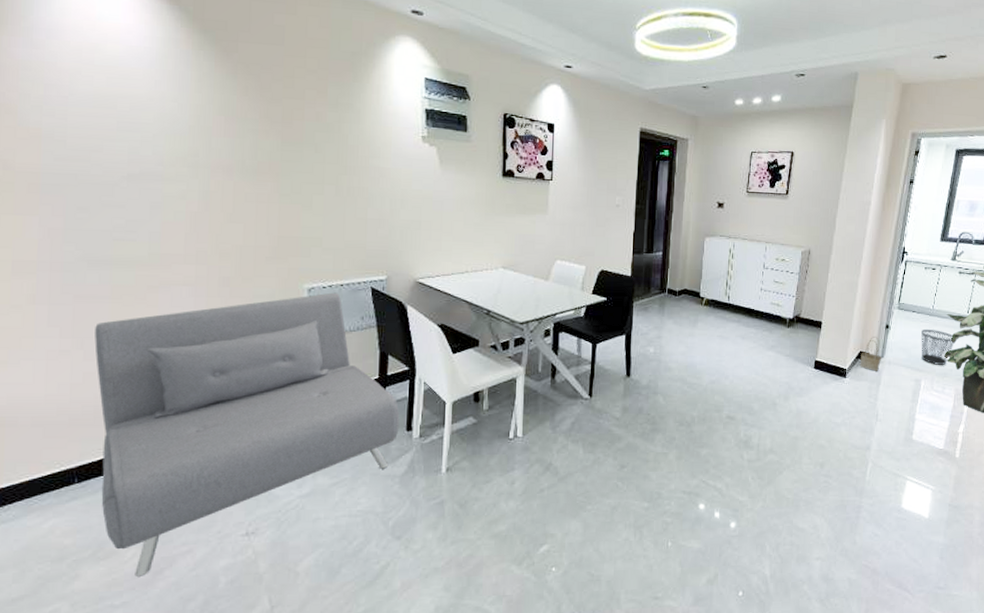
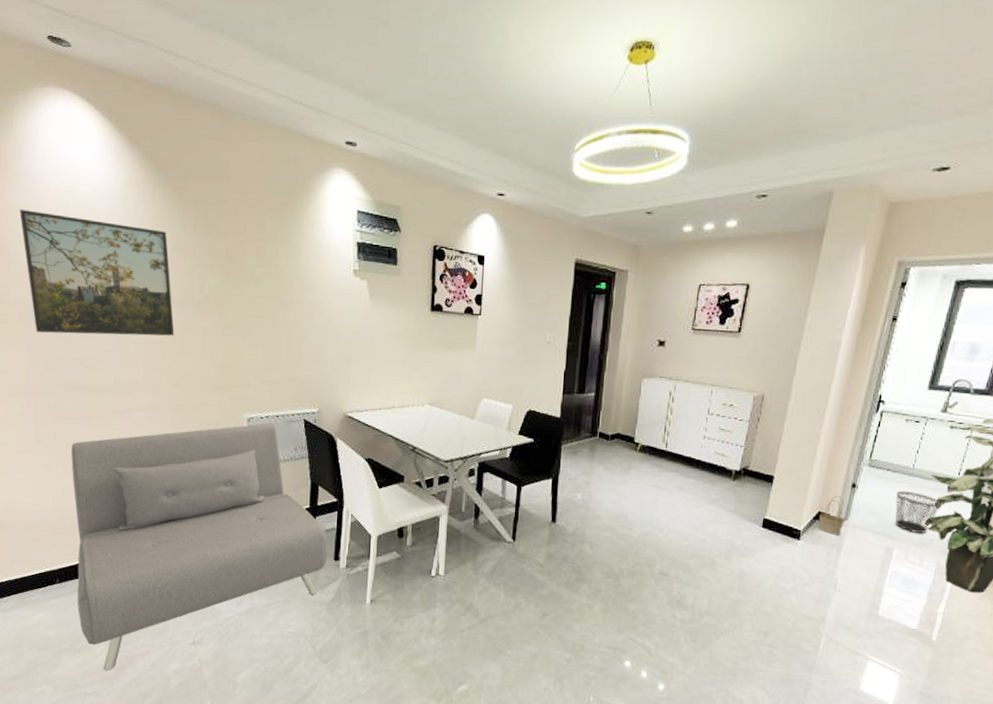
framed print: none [30,66,223,205] -> present [20,209,175,336]

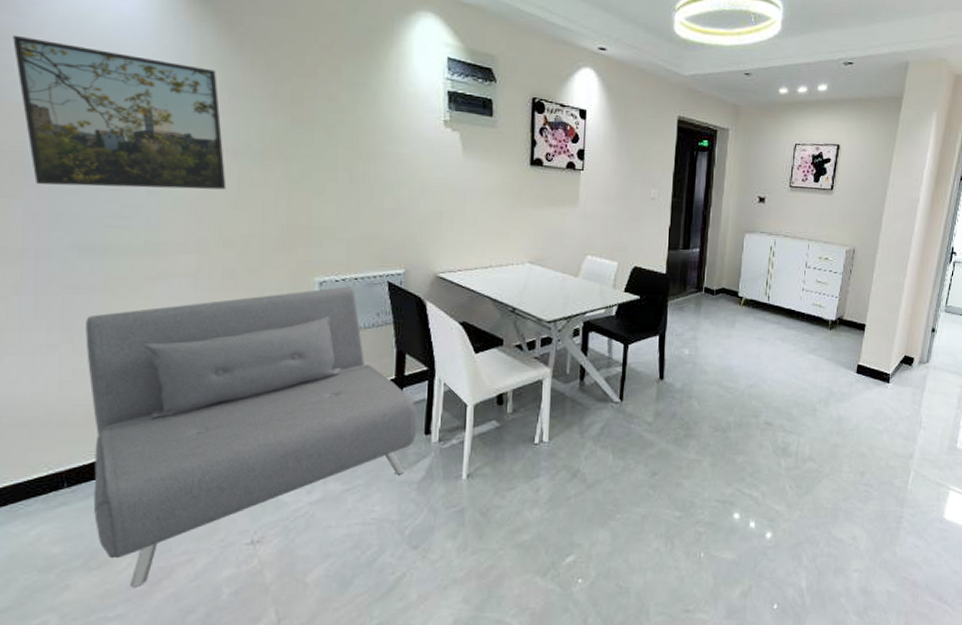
basket: present [818,495,844,535] -> none [905,339,926,377]

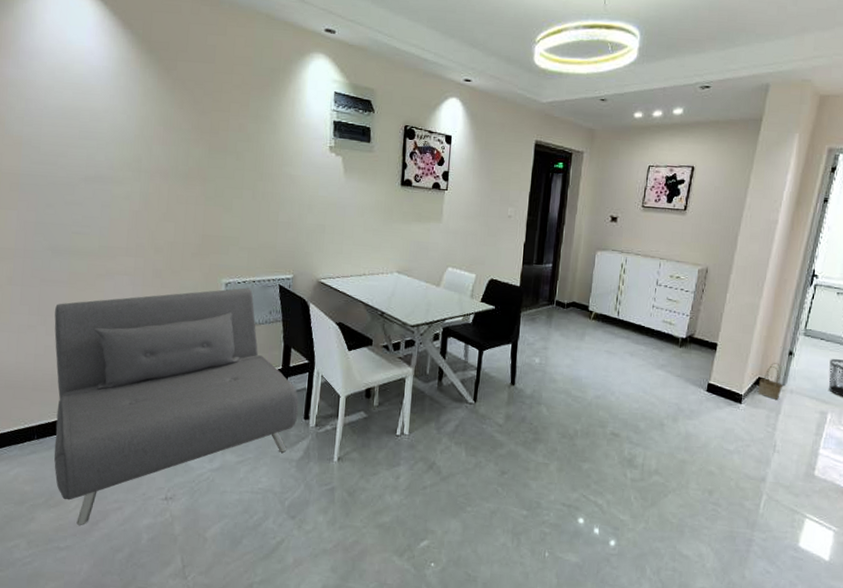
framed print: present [13,34,226,190] -> none [16,83,159,205]
basket: none [905,339,926,377] -> present [758,362,782,400]

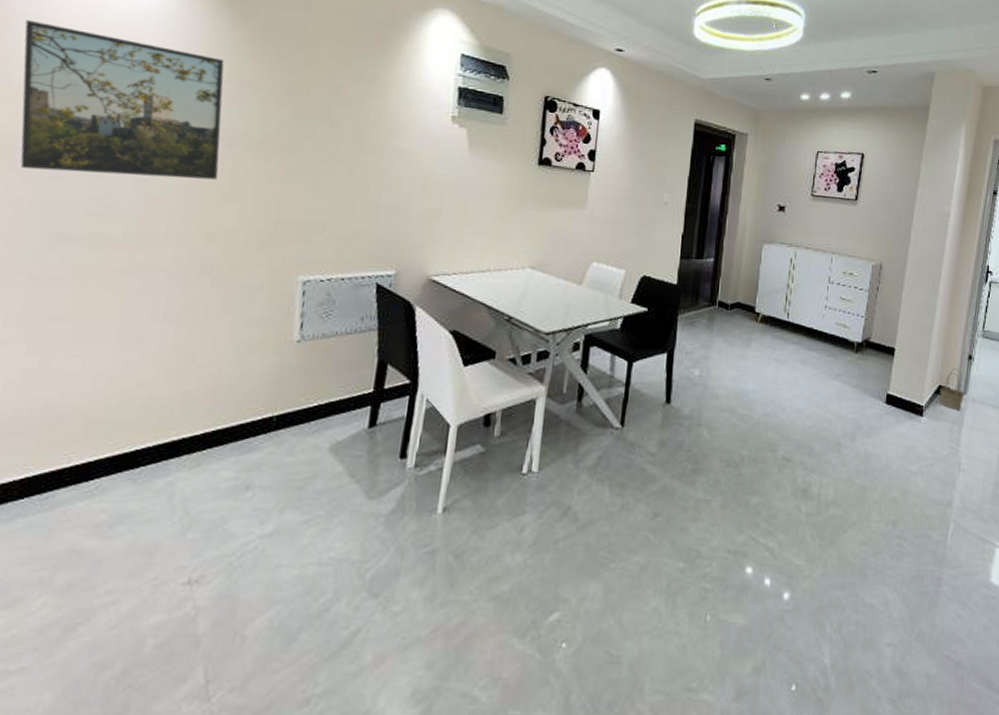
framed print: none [16,83,159,205] -> present [20,19,225,180]
sofa: present [54,287,299,525] -> none [14,287,394,633]

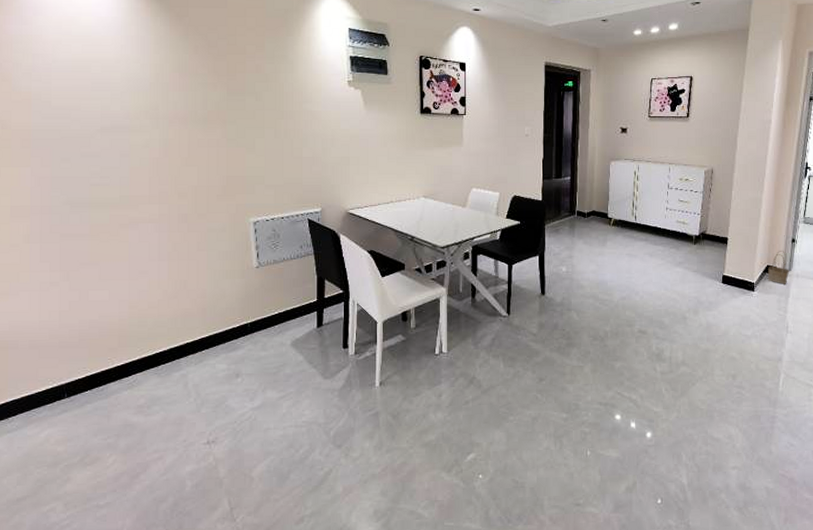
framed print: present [20,19,225,180] -> none [21,39,179,155]

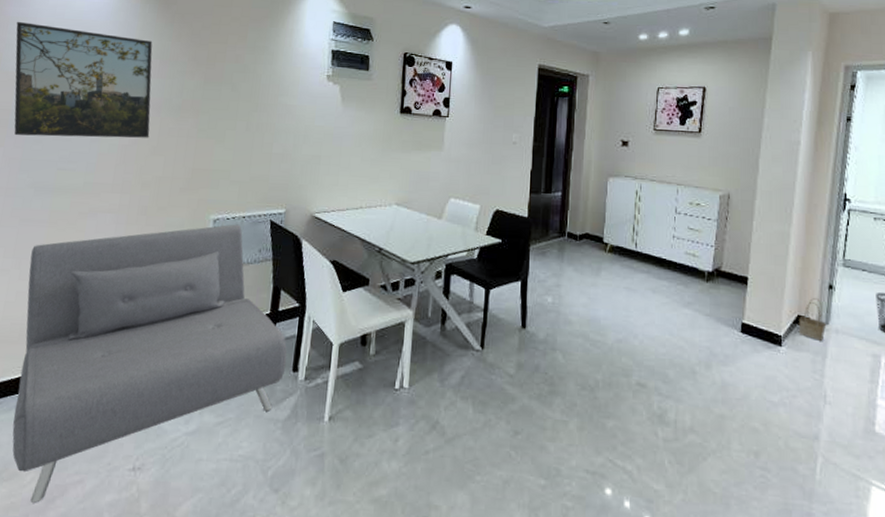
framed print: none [21,39,179,155] -> present [14,21,153,138]
sofa: none [78,224,337,480] -> present [12,224,288,503]

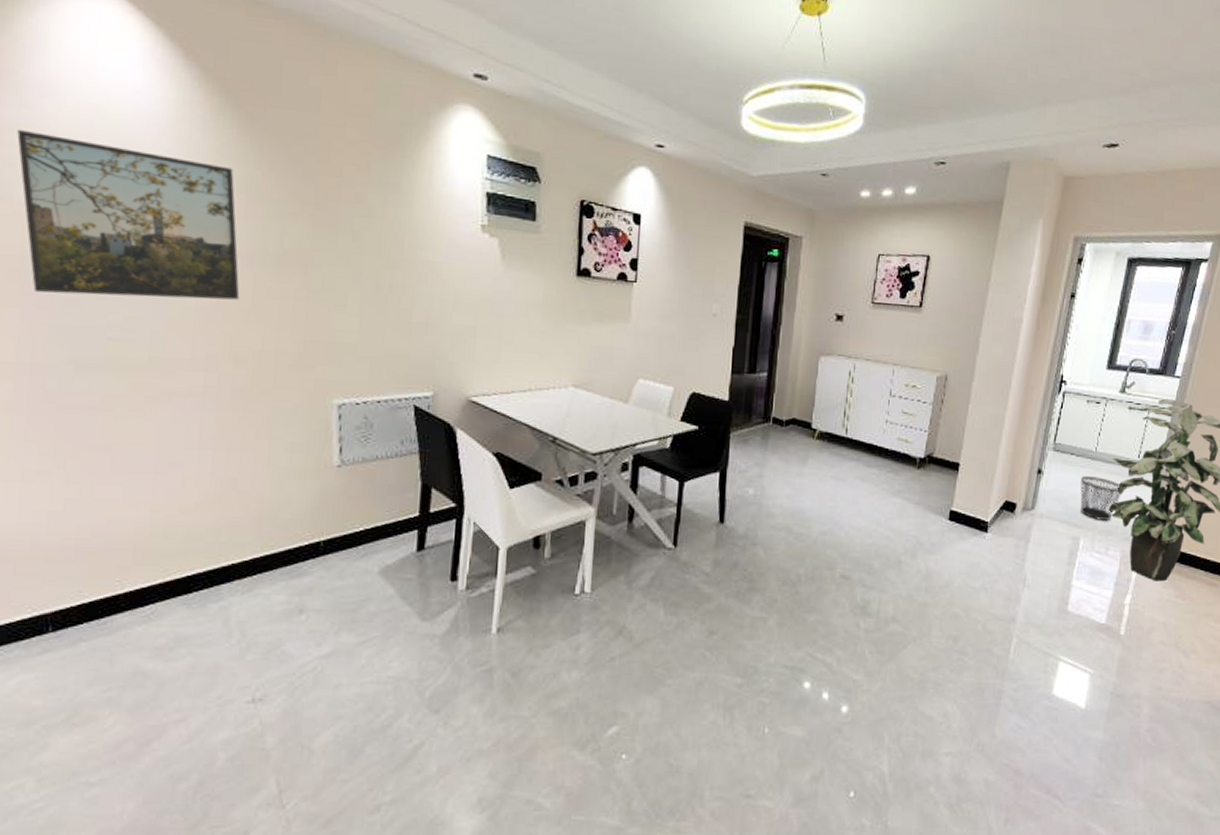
sofa: present [12,224,288,503] -> none [79,410,443,748]
basket: present [799,297,826,341] -> none [1006,482,1031,526]

